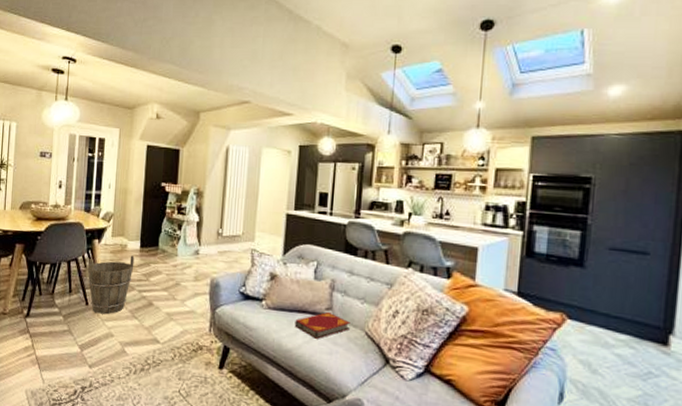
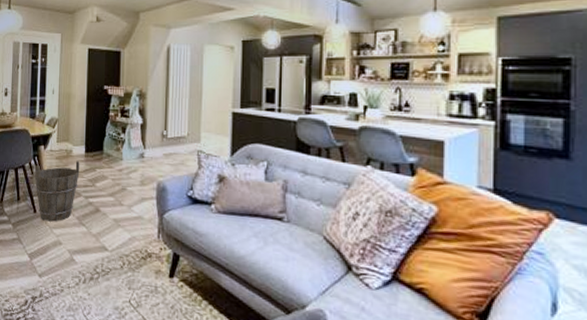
hardback book: present [294,312,350,339] -> none [246,216,306,245]

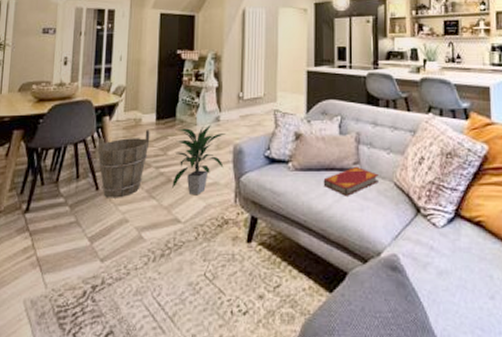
indoor plant: none [100,160,150,227] -> present [172,124,226,196]
hardback book: none [246,216,306,245] -> present [323,167,379,196]

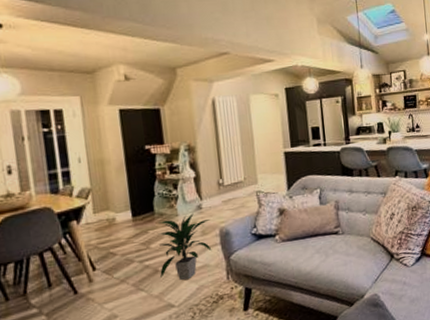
bucket: present [97,130,150,198] -> none [67,227,129,300]
hardback book: present [323,167,379,196] -> none [309,230,358,256]

